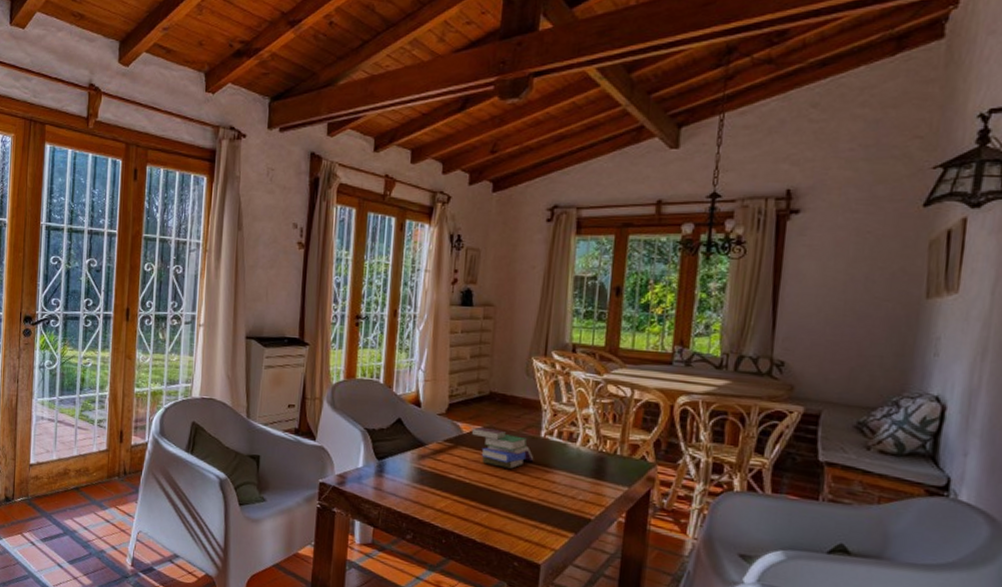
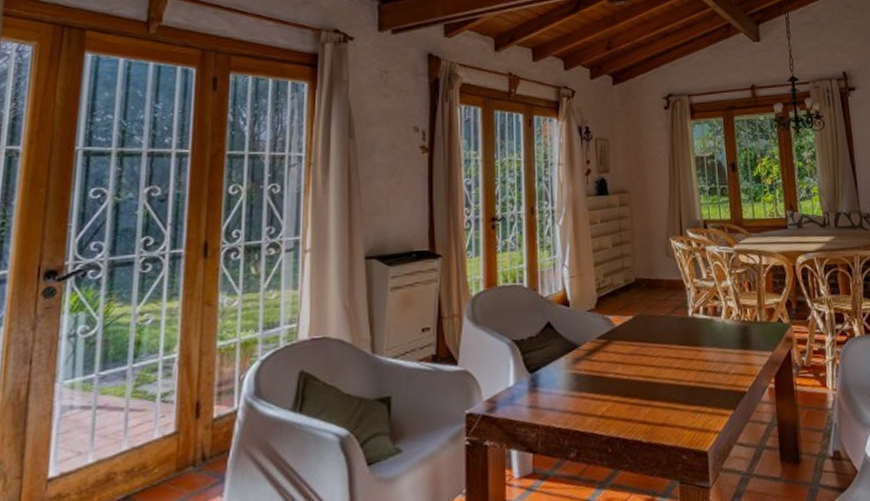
book: present [472,426,534,469] -> none [624,316,686,356]

